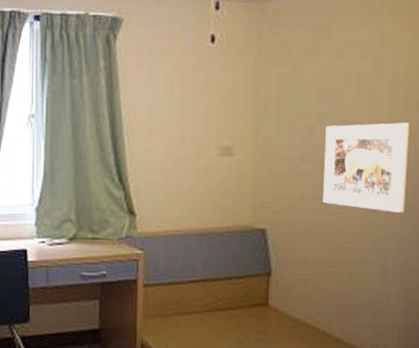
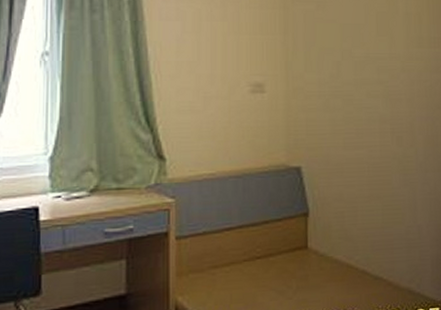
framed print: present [323,122,410,213] -> none [351,57,427,144]

